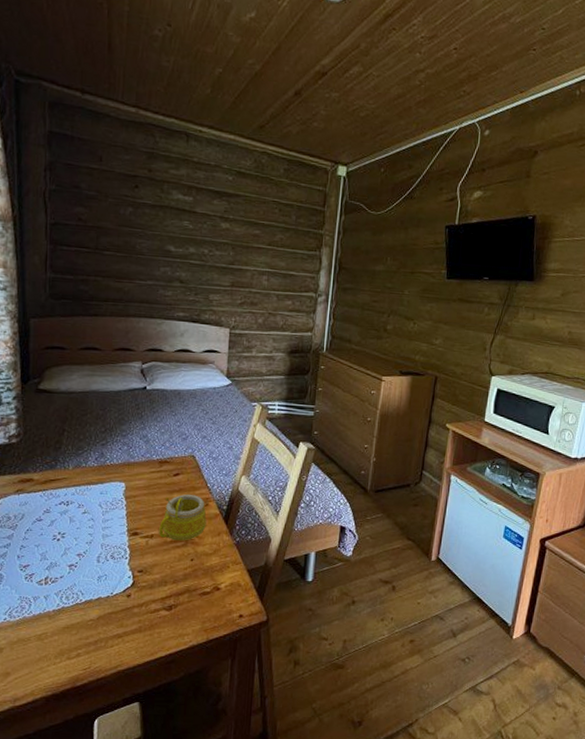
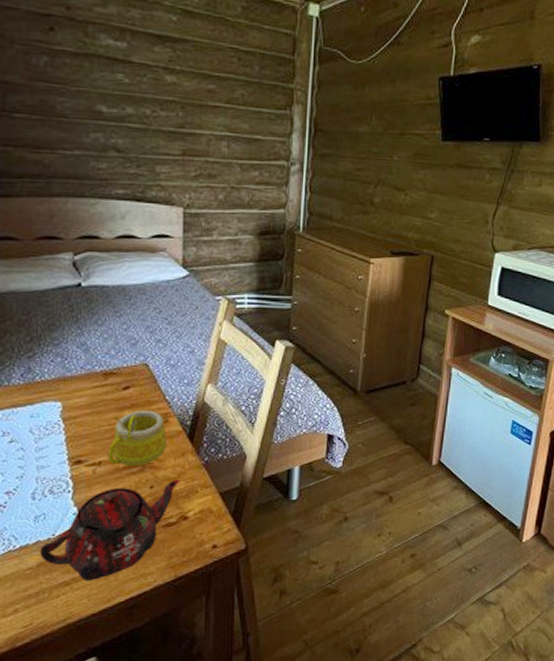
teapot: none [100,554,216,636] -> present [40,479,180,582]

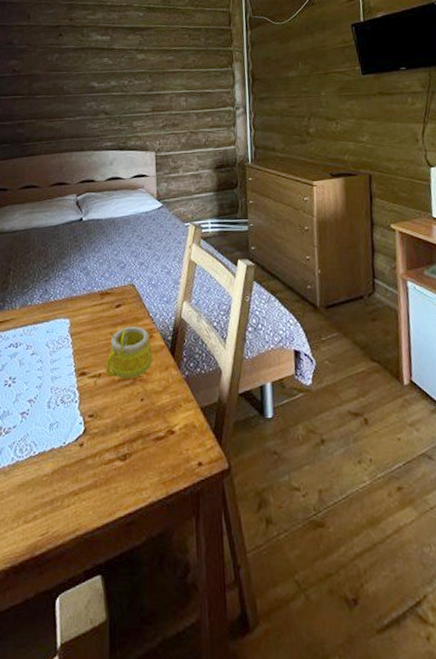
teapot: present [40,479,180,582] -> none [54,392,166,493]

